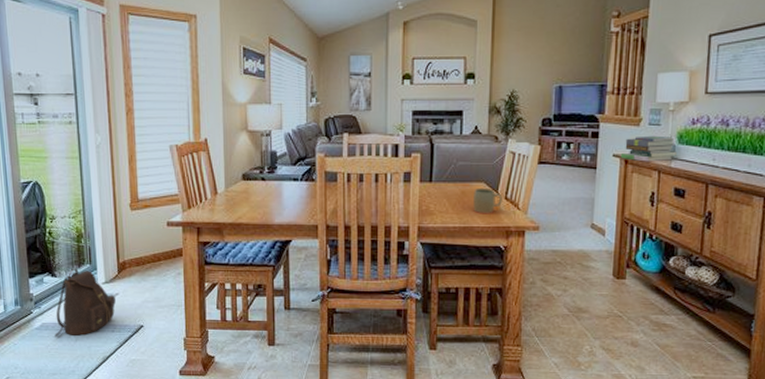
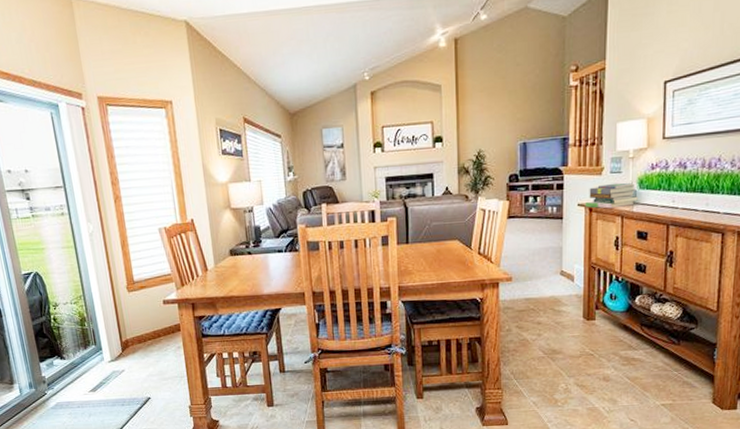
backpack: present [55,268,116,337] -> none [68,350,123,415]
mug: present [473,189,503,214] -> none [448,245,476,270]

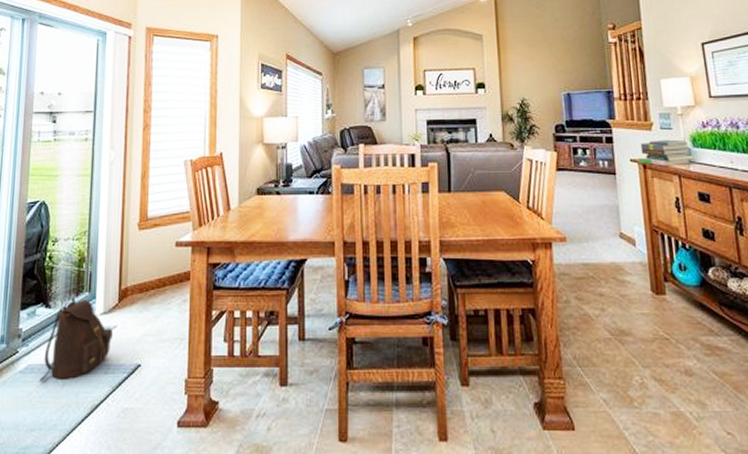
backpack: none [68,350,123,415] -> present [39,297,113,382]

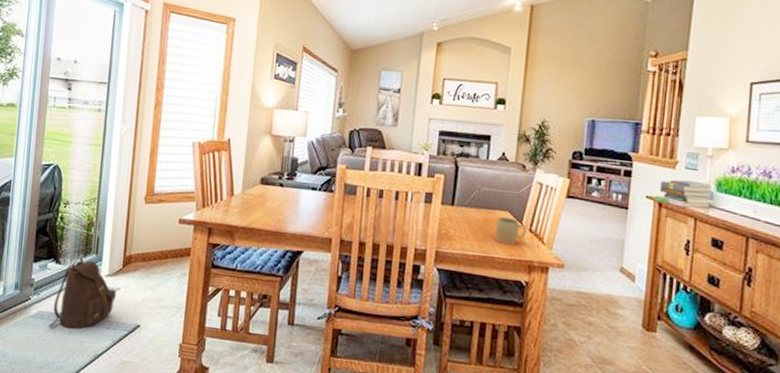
mug: none [494,198,525,225] -> present [495,217,527,246]

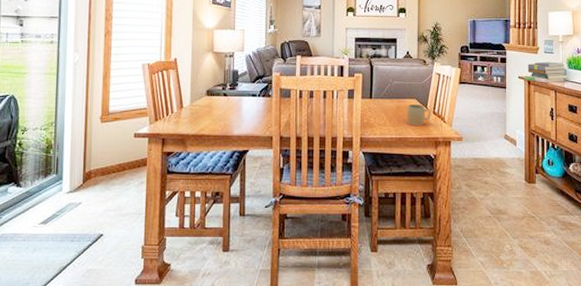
backpack: present [49,256,116,329] -> none [13,178,78,248]

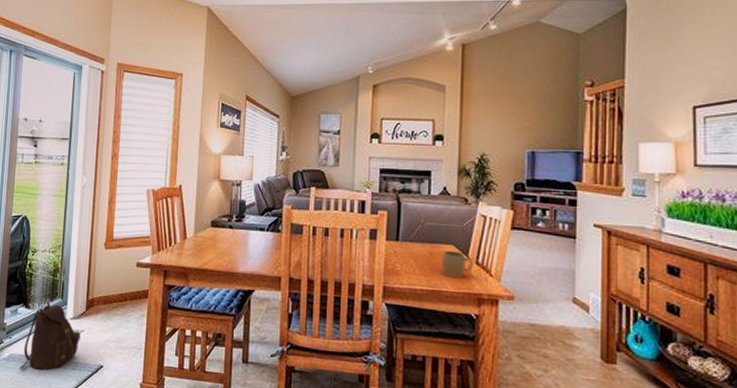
backpack: none [13,178,78,248] -> present [20,301,81,370]
books: present [524,61,568,83] -> none [602,206,666,235]

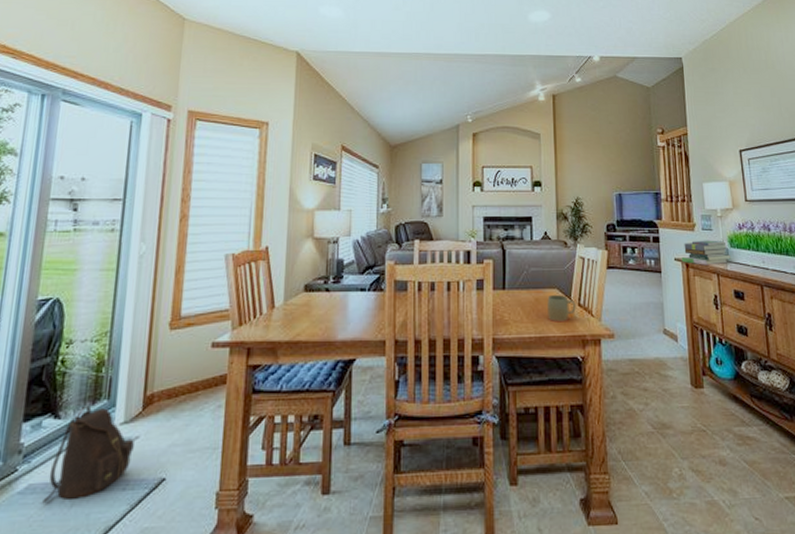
books: none [602,206,666,235] -> present [681,240,730,265]

